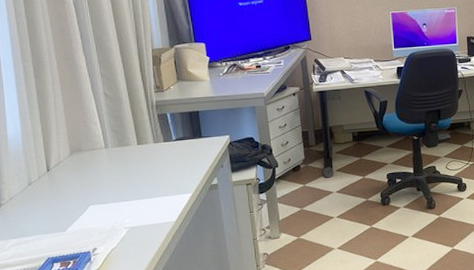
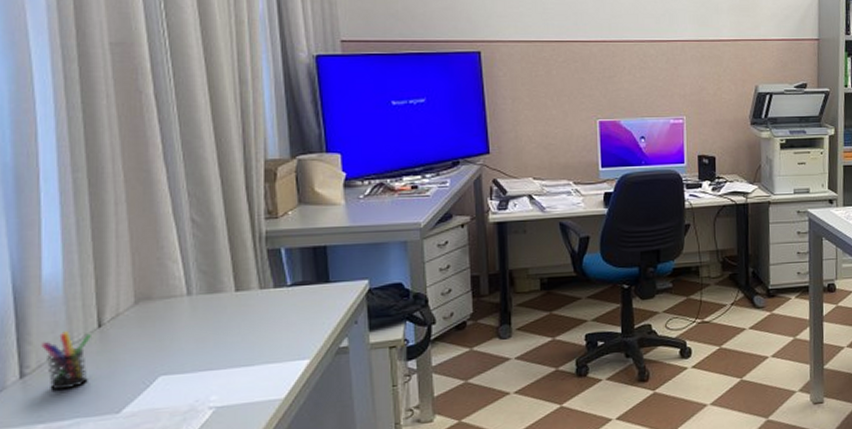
pen holder: none [11,174,43,216] -> present [41,331,91,391]

